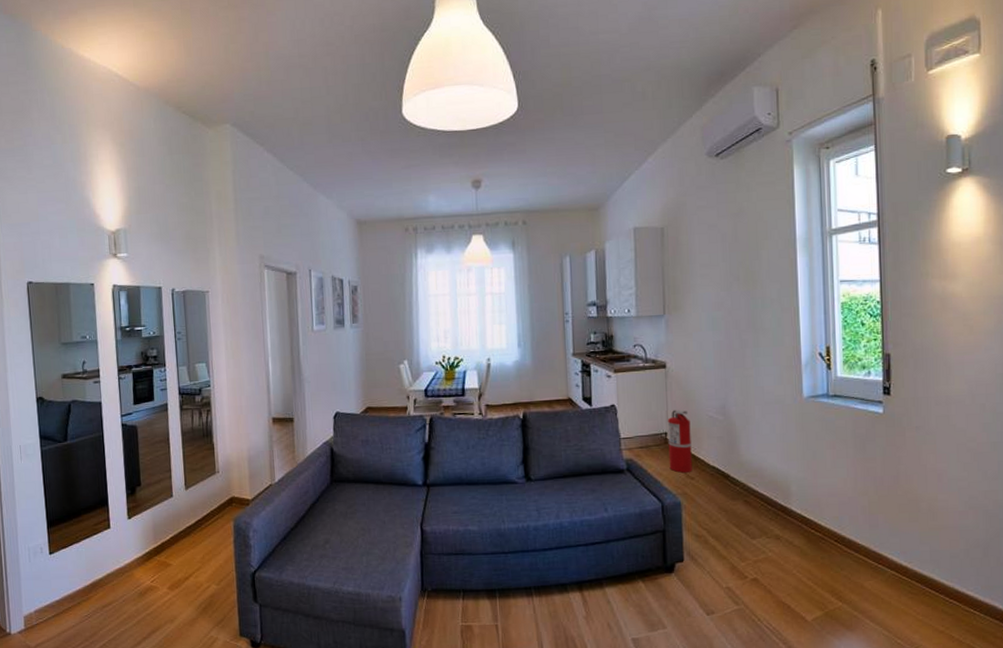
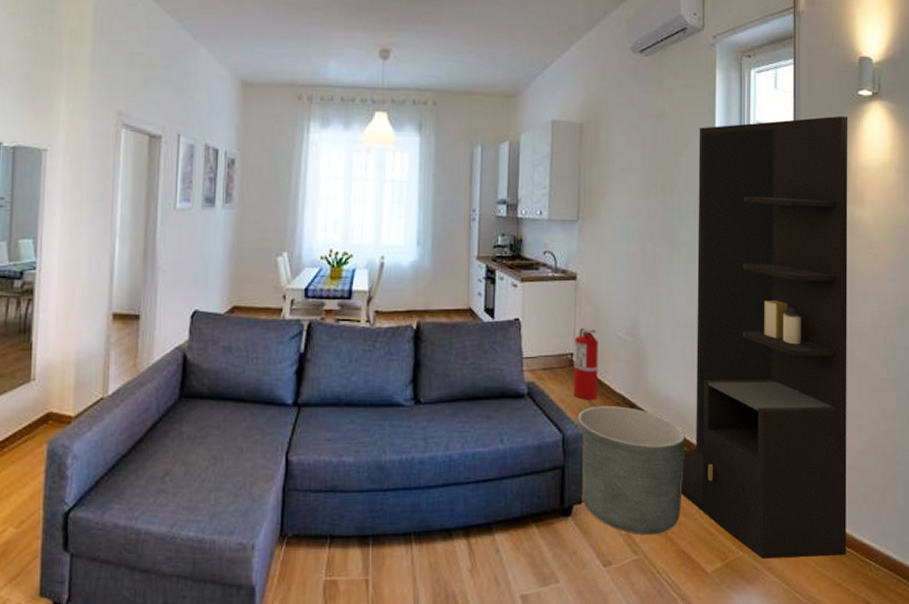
planter: none [675,477,780,589] -> present [578,406,686,536]
storage cabinet: none [777,195,949,609] -> present [680,116,848,559]

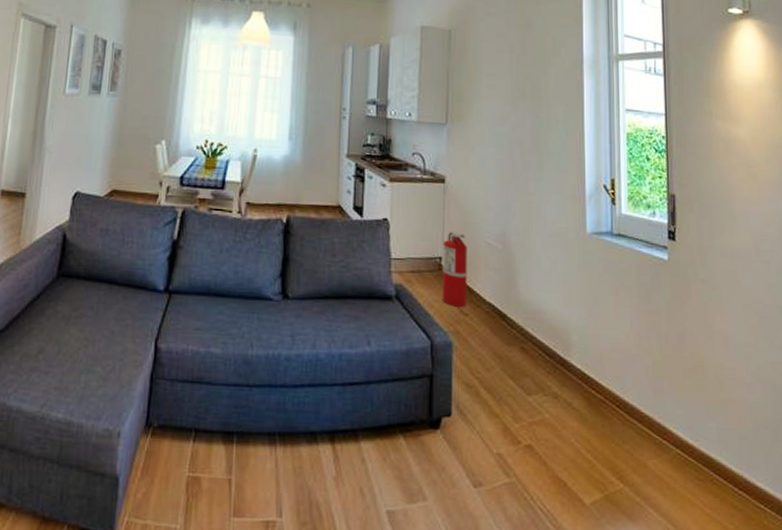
planter: present [578,406,686,536] -> none [446,314,559,458]
storage cabinet: present [680,116,848,559] -> none [554,32,738,499]

